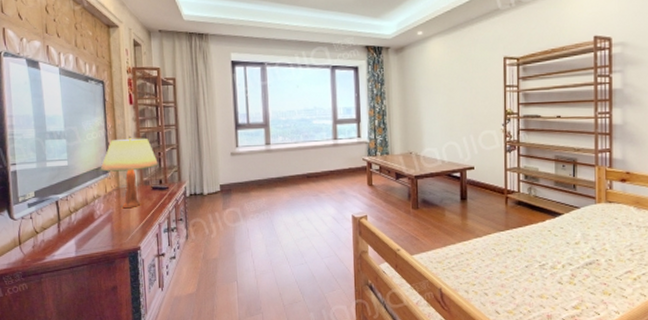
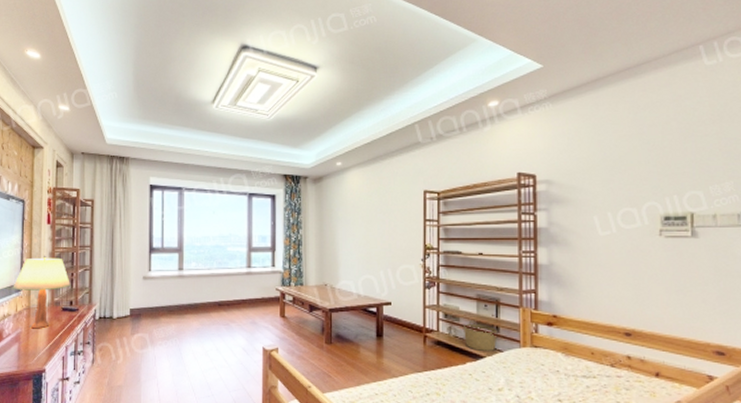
basket: none [543,180,575,210] -> present [464,320,498,352]

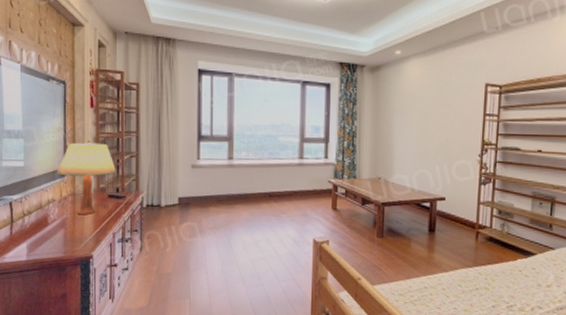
basket: present [464,320,498,352] -> none [516,218,551,250]

